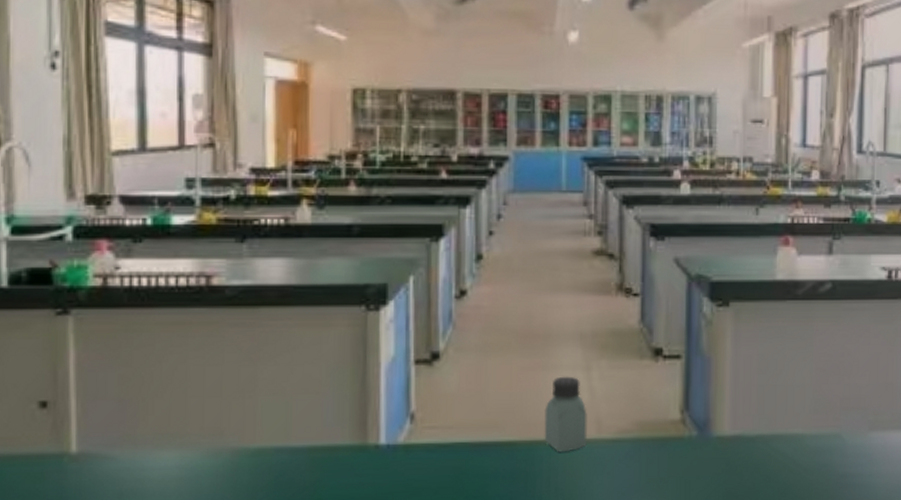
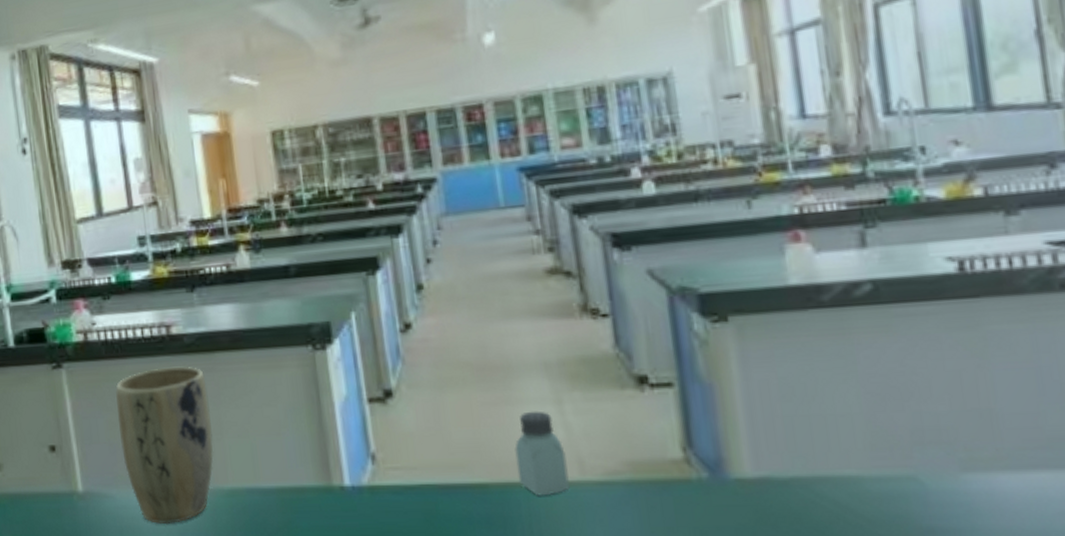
plant pot: none [134,319,246,487] -> present [116,366,214,525]

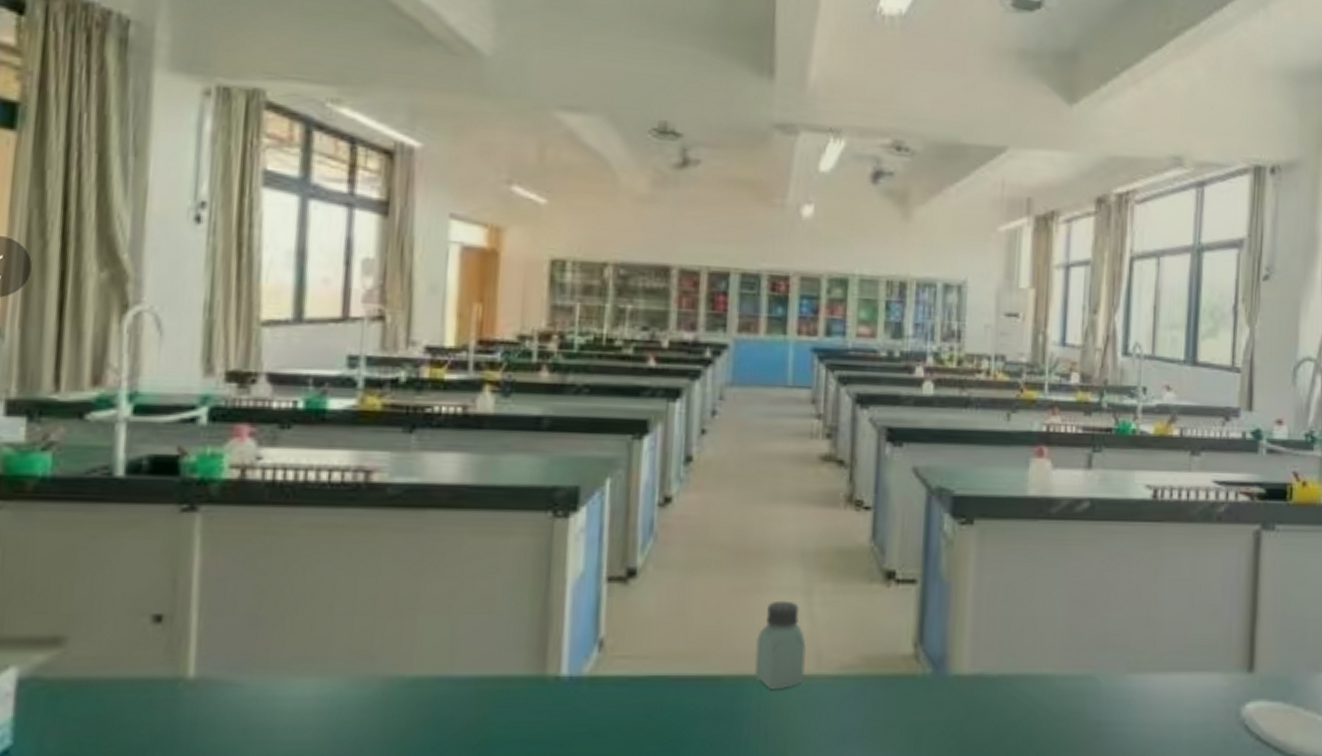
plant pot: present [116,366,214,525] -> none [267,522,407,722]

